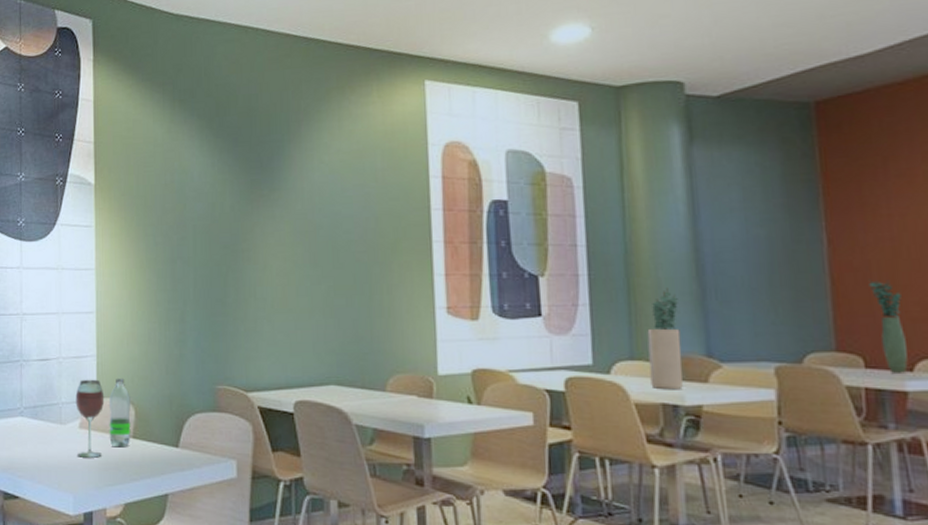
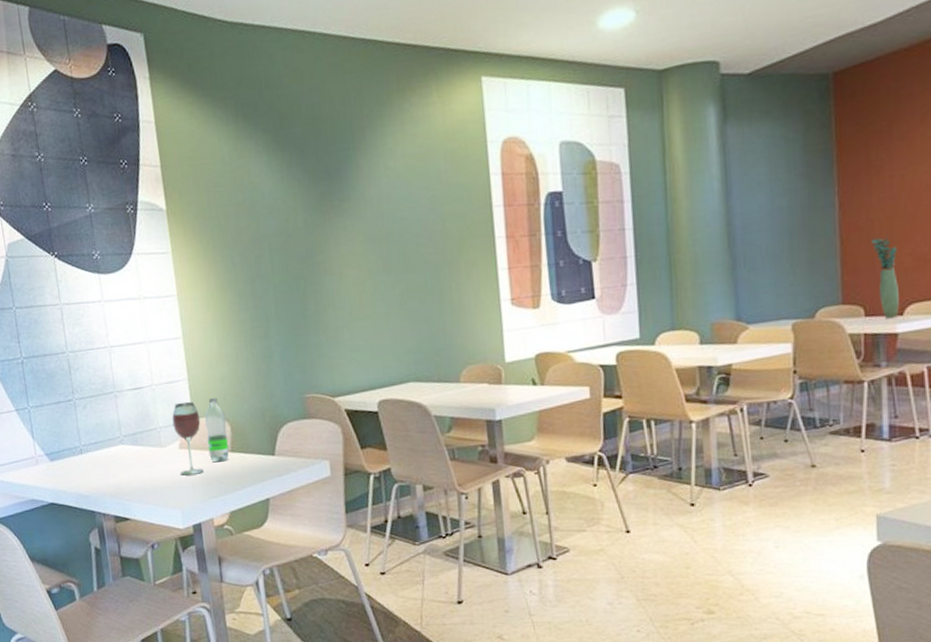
vase: present [647,288,683,390] -> none [686,261,716,354]

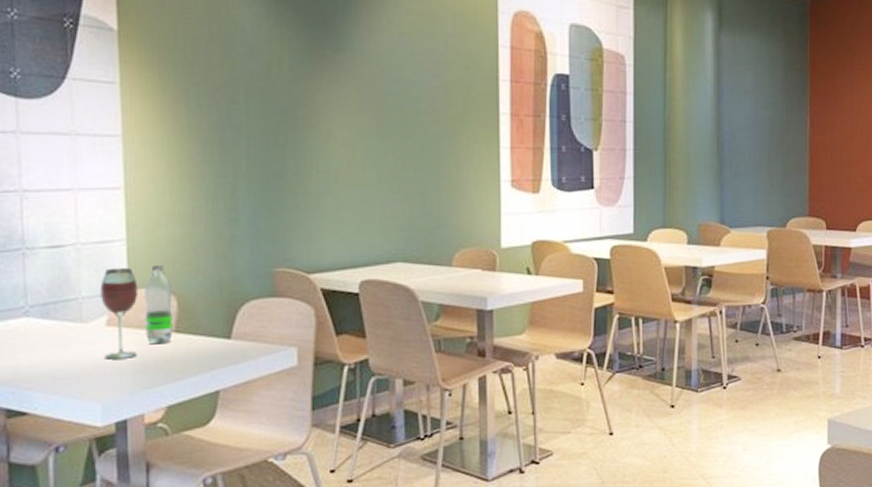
vase: present [871,236,899,319] -> none [834,155,853,233]

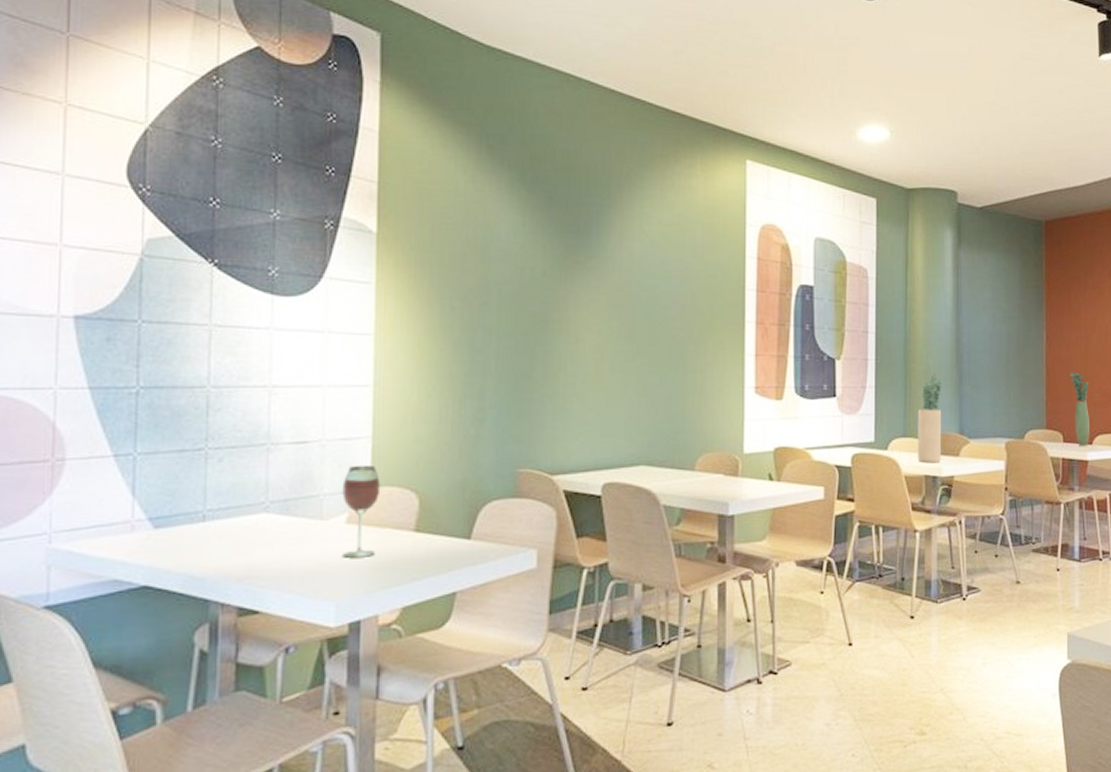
bottle: present [144,264,173,345] -> none [385,462,414,544]
vase: none [677,162,702,254] -> present [918,373,942,463]
vase: none [834,155,853,233] -> present [1070,370,1089,446]

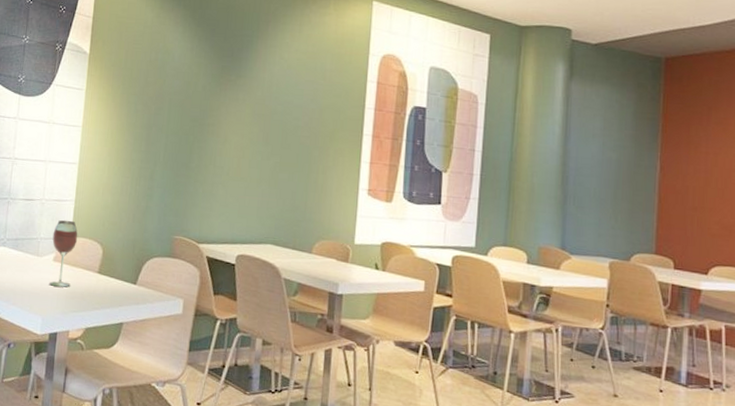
vase: present [918,373,942,463] -> none [517,192,545,274]
vase: present [1070,370,1089,446] -> none [685,200,707,276]

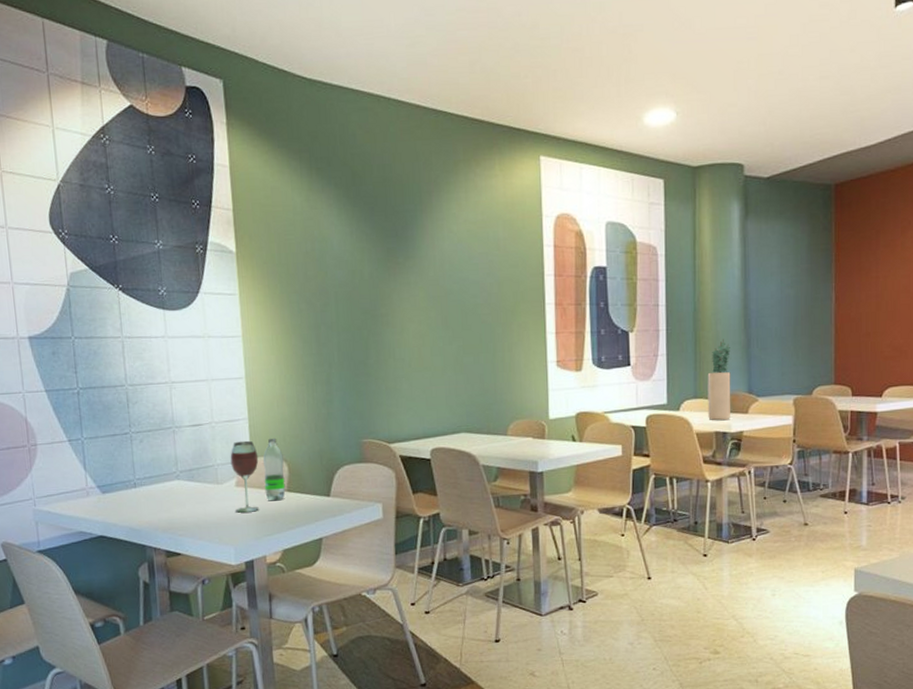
bottle: none [78,221,100,281] -> present [262,438,286,501]
vase: none [517,192,545,274] -> present [707,339,731,421]

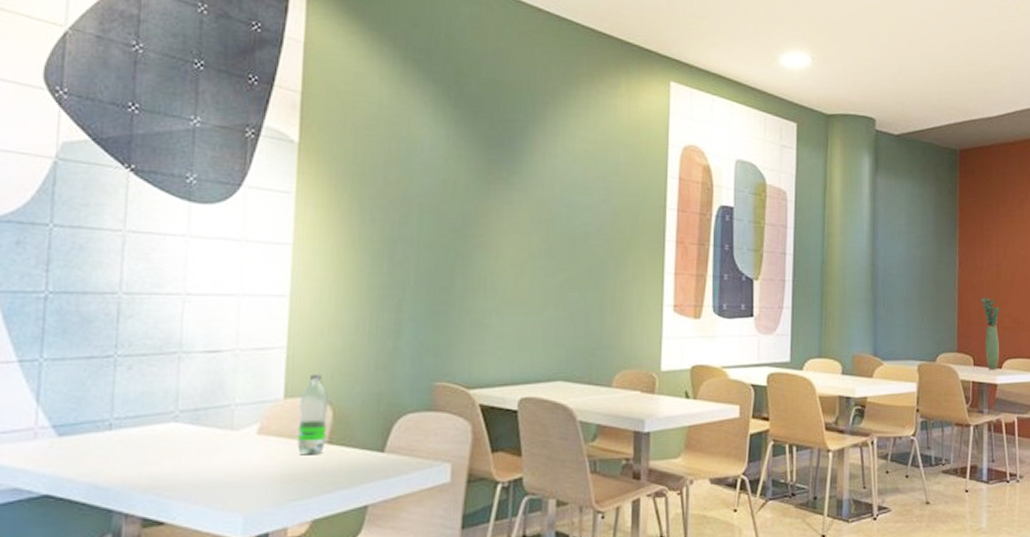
wineglass: present [230,440,259,513] -> none [253,375,294,469]
vase: present [707,339,731,421] -> none [832,295,857,384]
vase: none [859,327,879,399] -> present [981,295,999,370]

